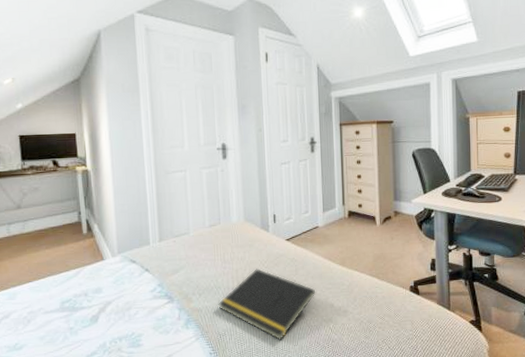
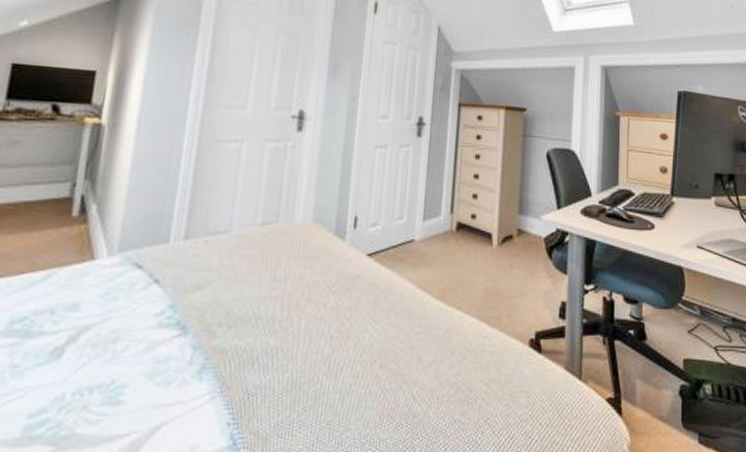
notepad: present [218,268,316,341] -> none [254,294,399,410]

